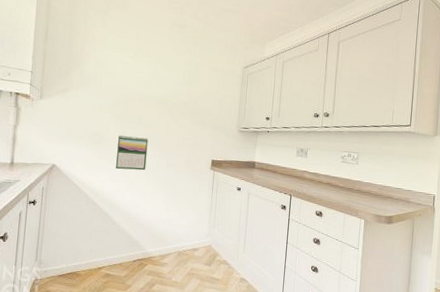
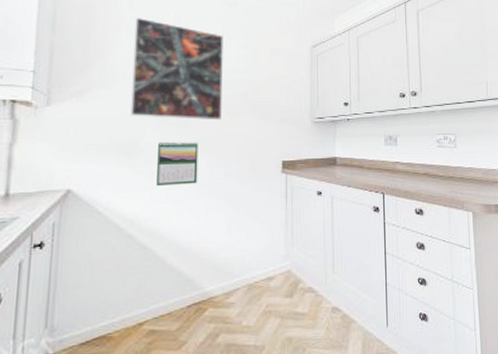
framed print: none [99,33,173,123] -> present [129,16,223,121]

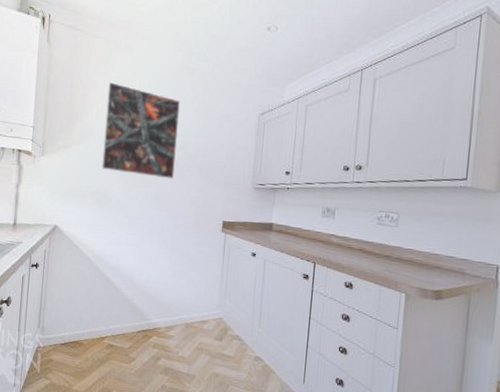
calendar: present [157,141,199,187] -> none [119,193,153,233]

